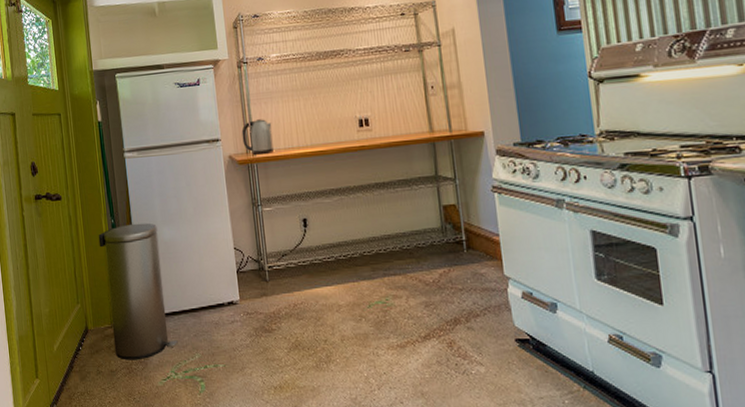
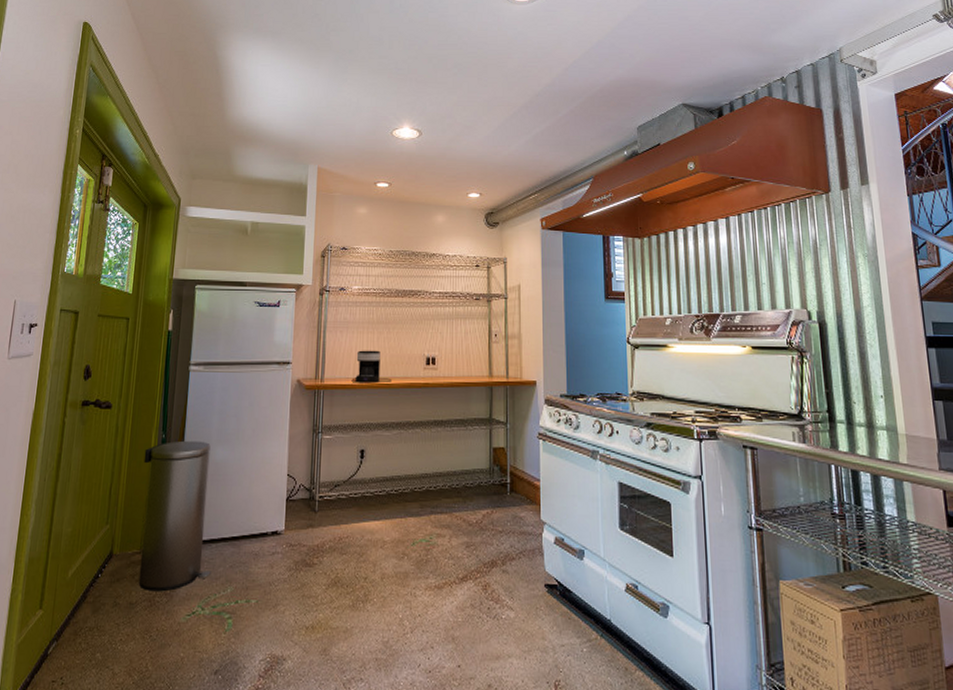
kettle: present [241,119,274,155] -> none [313,347,344,381]
coffee maker: none [283,117,325,154] -> present [351,350,392,384]

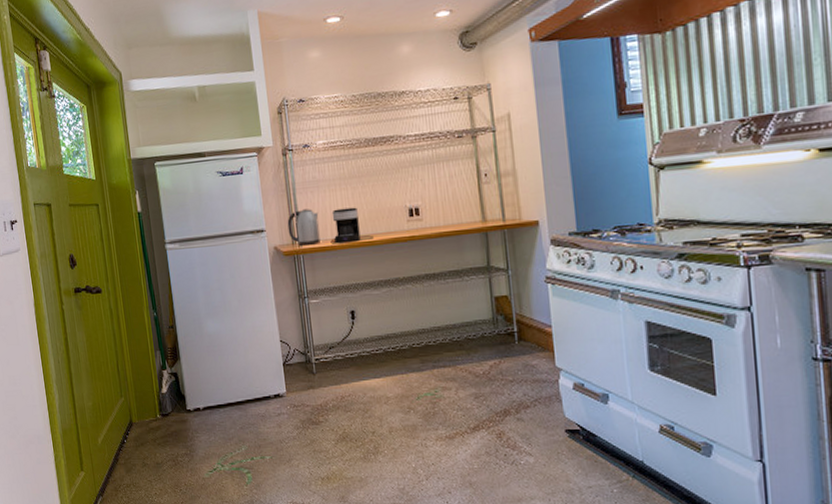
pedal bin: present [138,440,211,592] -> none [140,315,224,453]
kettle: none [313,347,344,381] -> present [287,209,320,246]

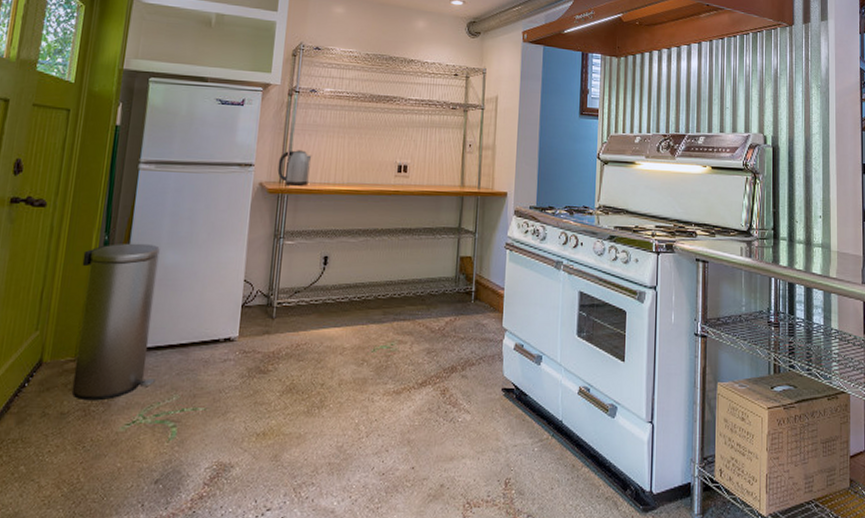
pedal bin: none [140,315,224,453] -> present [71,243,160,401]
coffee maker: present [330,207,374,244] -> none [318,155,361,190]

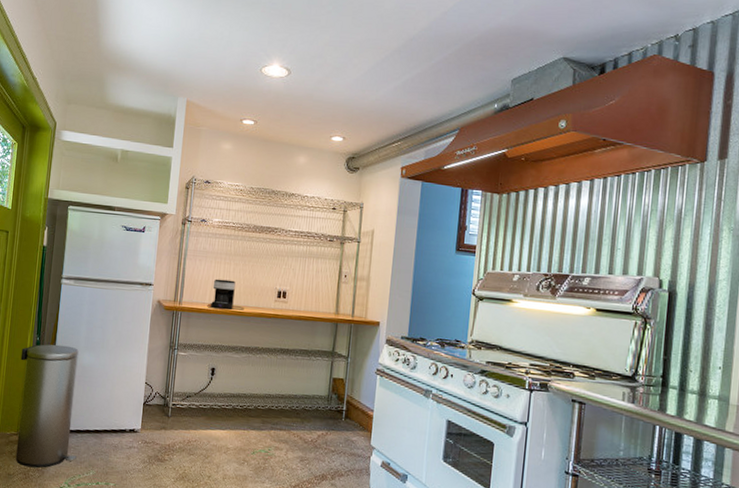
kettle: present [277,150,312,186] -> none [172,273,202,306]
coffee maker: none [318,155,361,190] -> present [207,279,244,311]

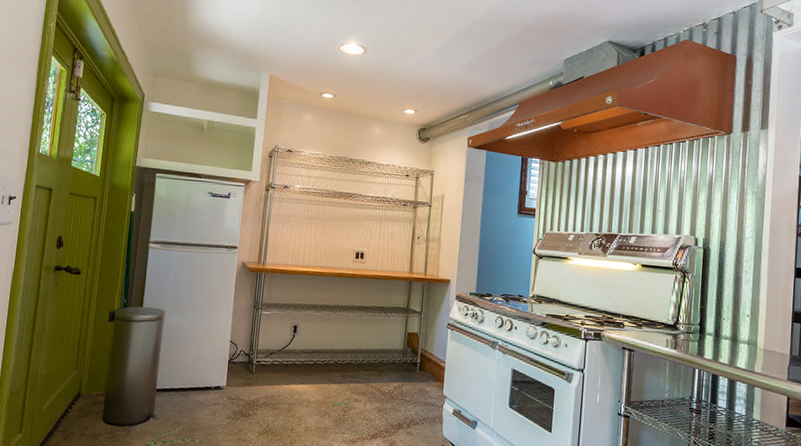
coffee maker: present [207,279,244,311] -> none [289,241,325,272]

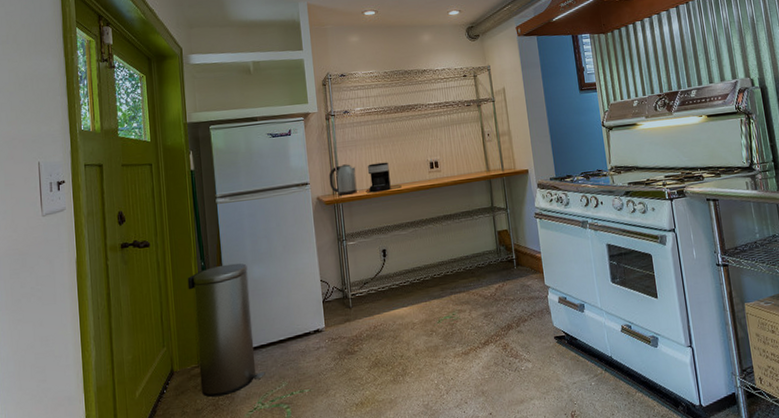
kettle: none [256,236,285,267] -> present [328,164,357,196]
coffee maker: none [289,241,325,272] -> present [366,162,402,194]

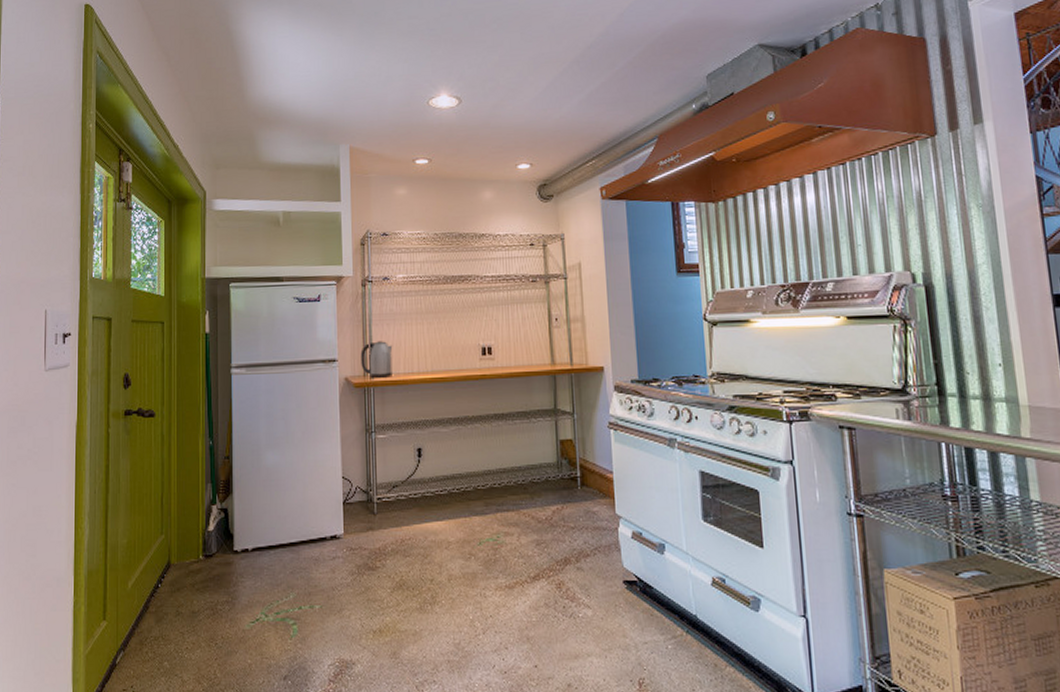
pedal bin: present [187,263,265,398] -> none [193,446,272,600]
coffee maker: present [366,162,402,194] -> none [402,342,446,378]

